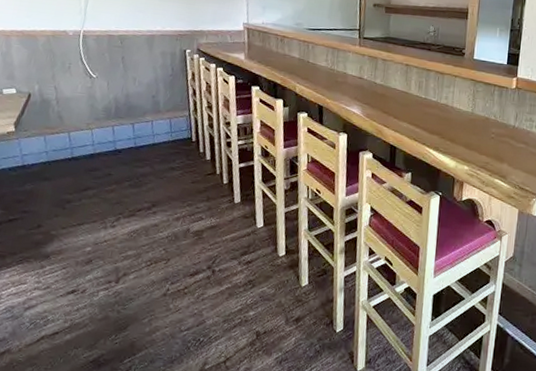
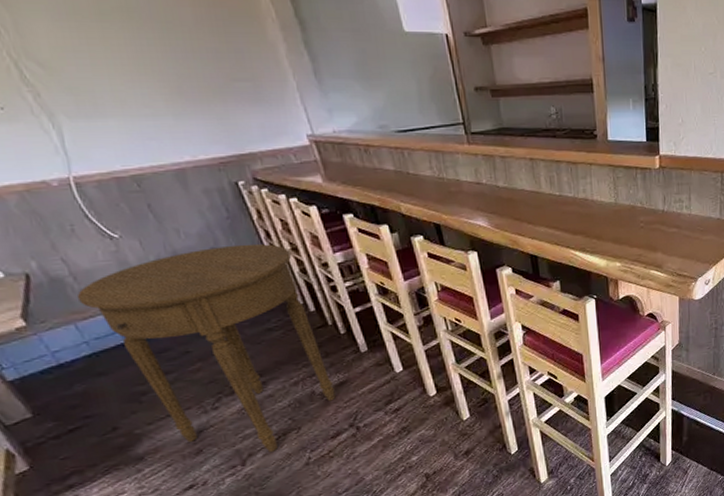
side table: none [53,95,206,276] -> present [76,244,336,452]

